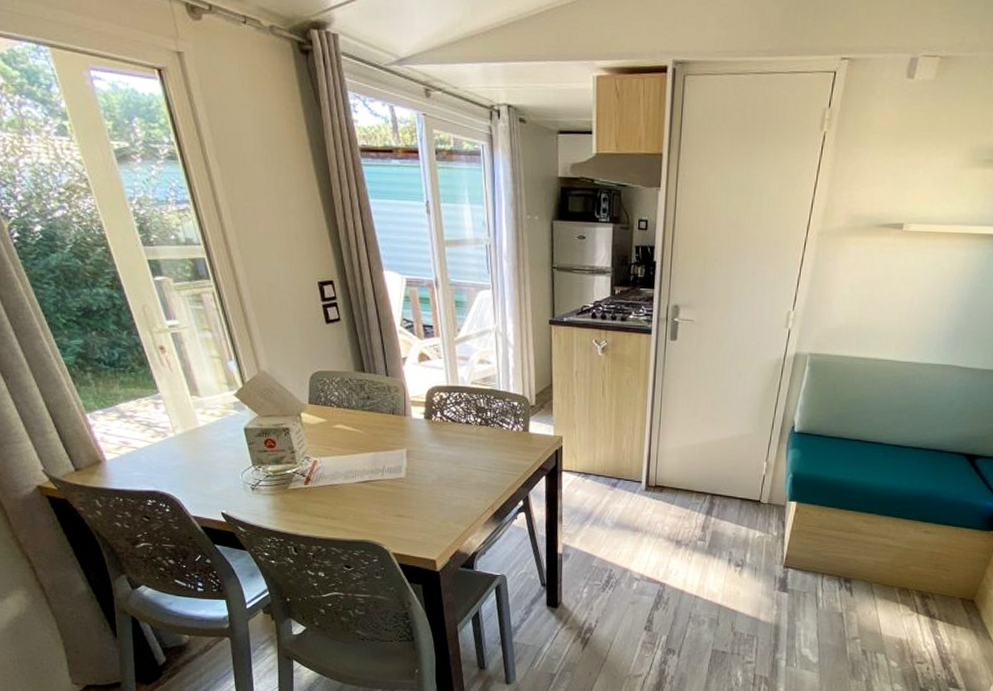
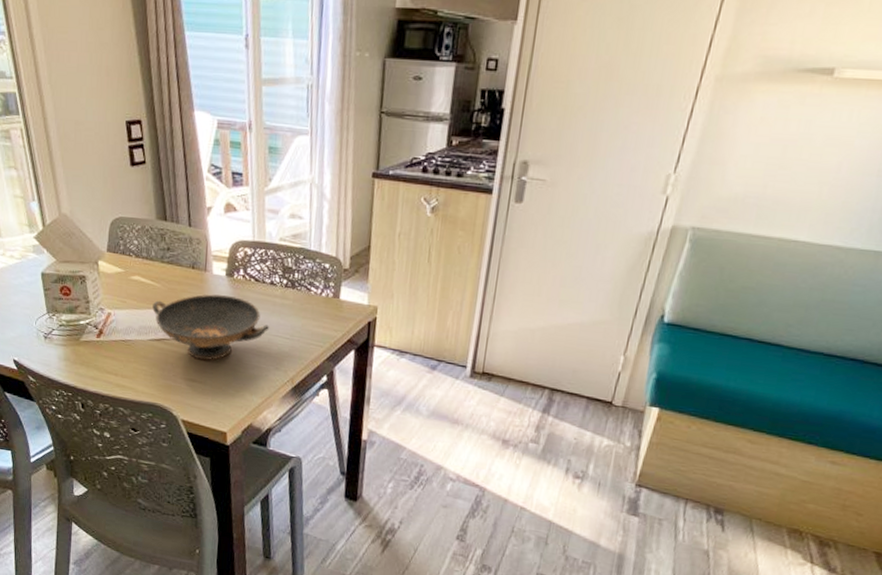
decorative bowl: none [357,436,468,497] -> present [152,294,269,361]

